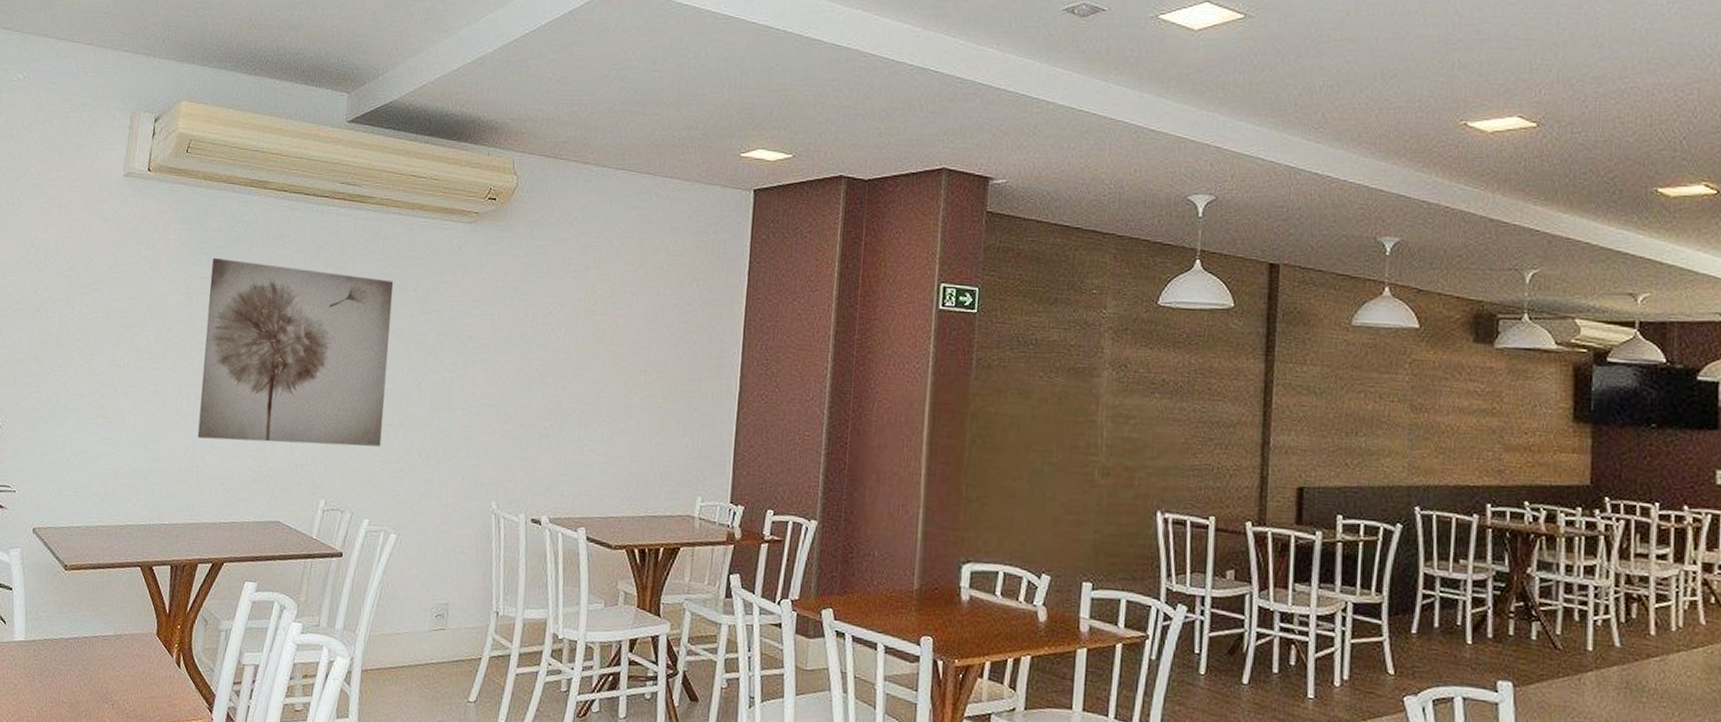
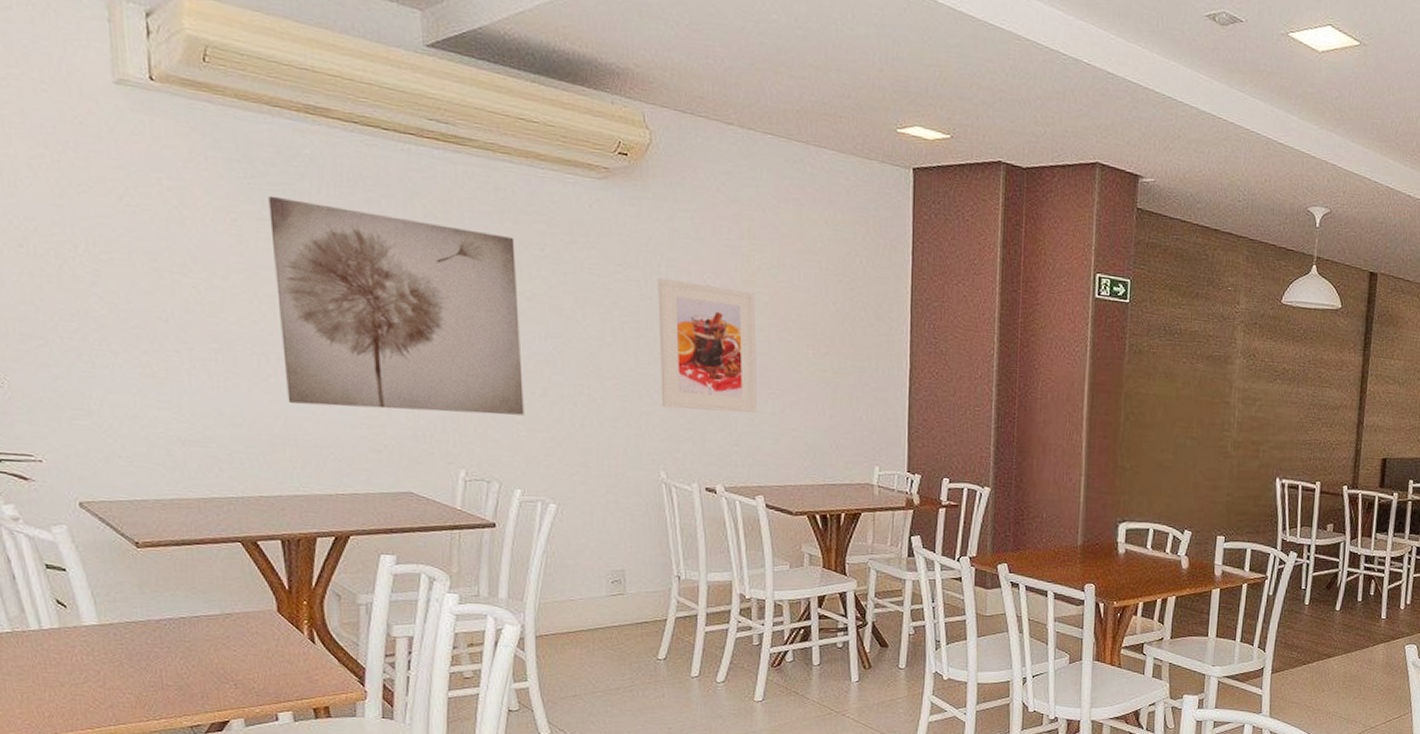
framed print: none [501,311,595,442] -> present [657,278,758,413]

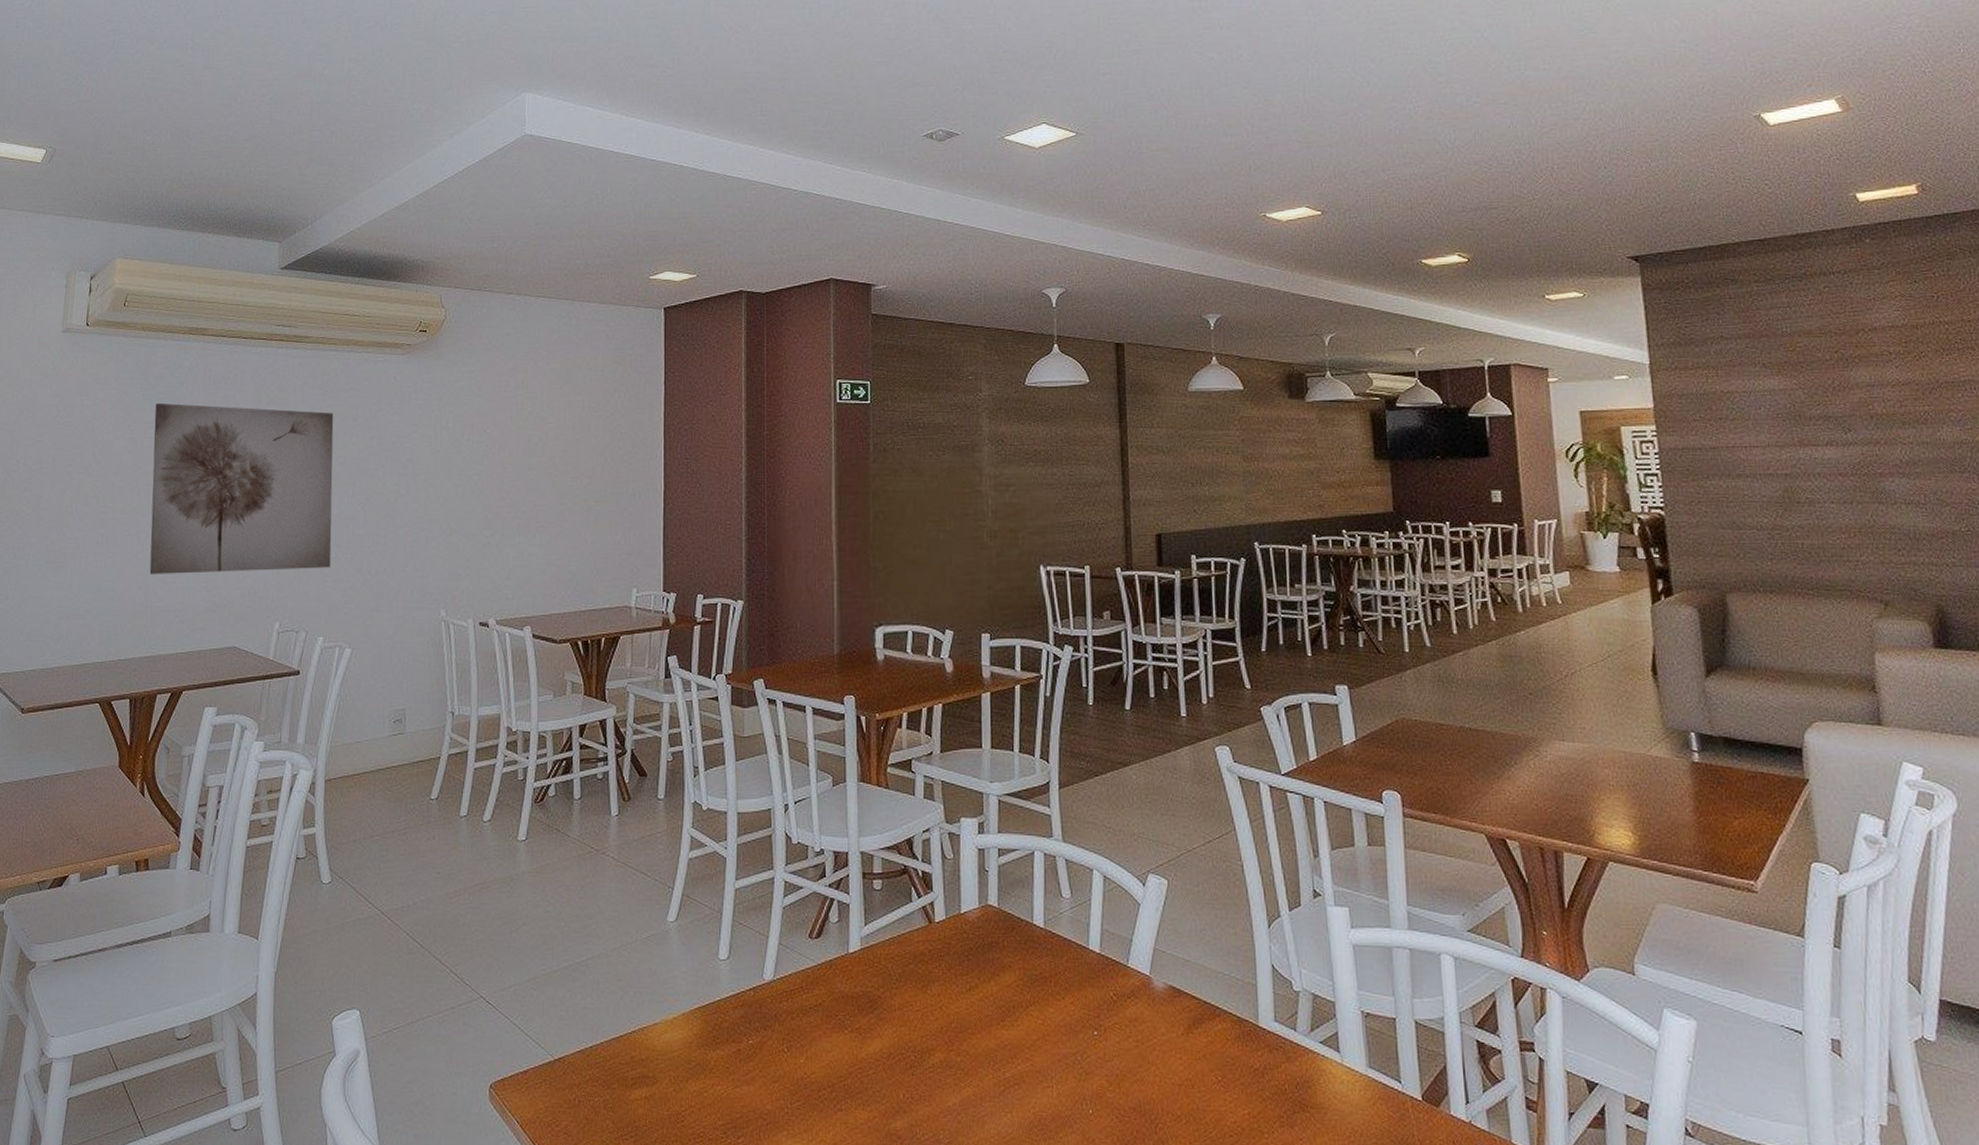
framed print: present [657,278,758,413] -> none [444,432,528,549]

